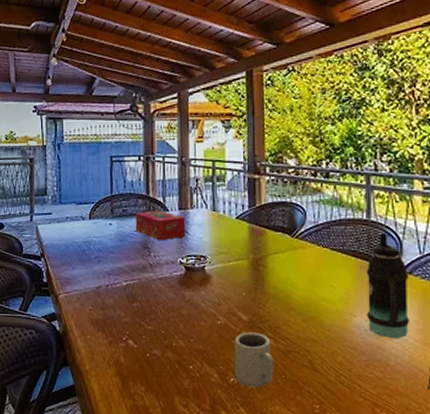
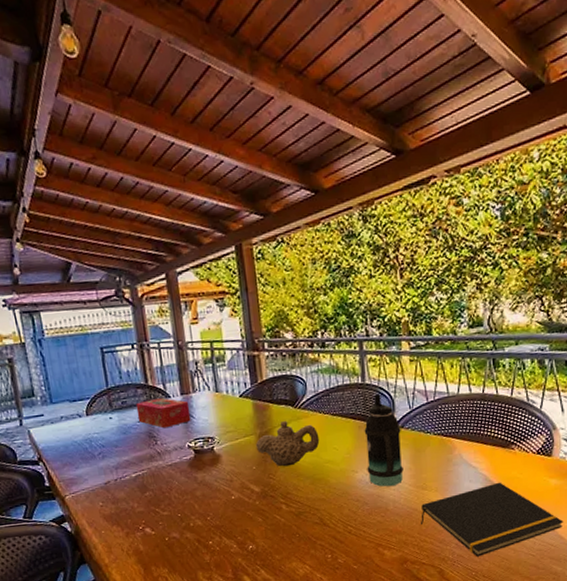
cup: present [234,332,274,388] -> none [249,501,289,551]
teapot: none [247,250,316,298] -> present [255,421,320,467]

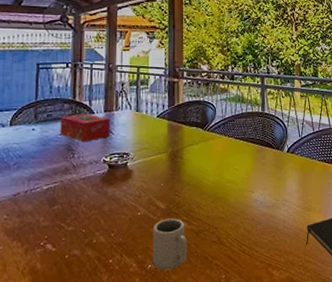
cup: none [249,501,289,551] -> present [152,218,188,271]
teapot: present [255,421,320,467] -> none [166,142,223,185]
bottle: present [364,394,403,487] -> none [261,122,293,208]

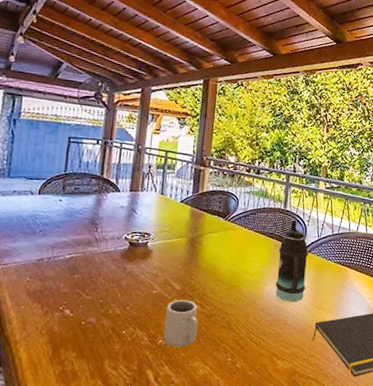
tissue box: present [60,114,111,142] -> none [85,190,135,218]
bottle: none [261,122,293,208] -> present [275,220,309,303]

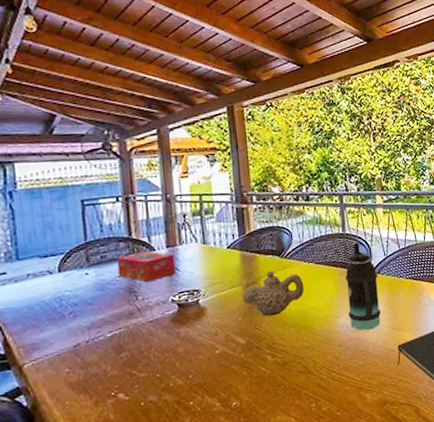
tissue box: none [85,190,135,218] -> present [116,251,176,283]
cup: present [163,299,199,347] -> none [234,352,274,407]
teapot: none [185,230,241,271] -> present [242,271,305,317]

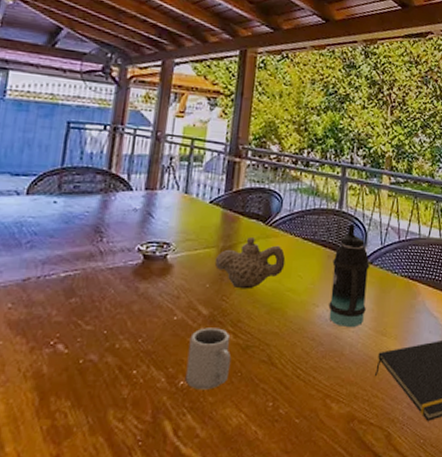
tissue box: present [116,251,176,283] -> none [87,189,152,225]
cup: none [234,352,274,407] -> present [185,328,231,390]

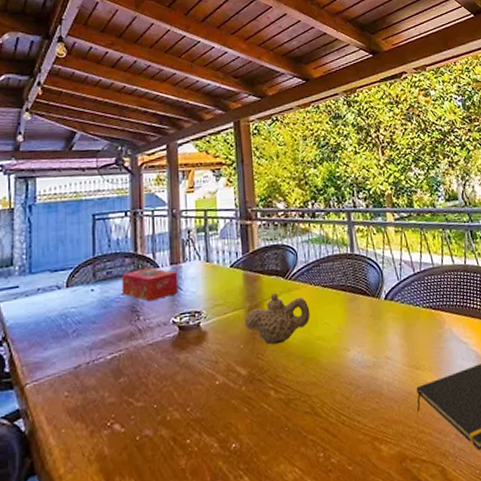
tissue box: none [87,189,152,225] -> present [121,268,179,302]
cup: present [185,328,231,390] -> none [234,386,277,451]
bottle: present [328,224,370,328] -> none [355,265,396,367]

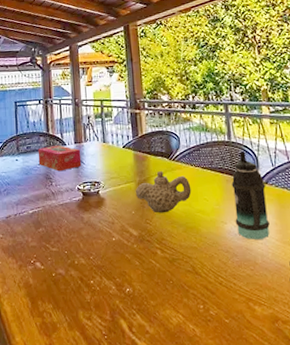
bottle: none [355,265,396,367] -> present [231,151,270,240]

